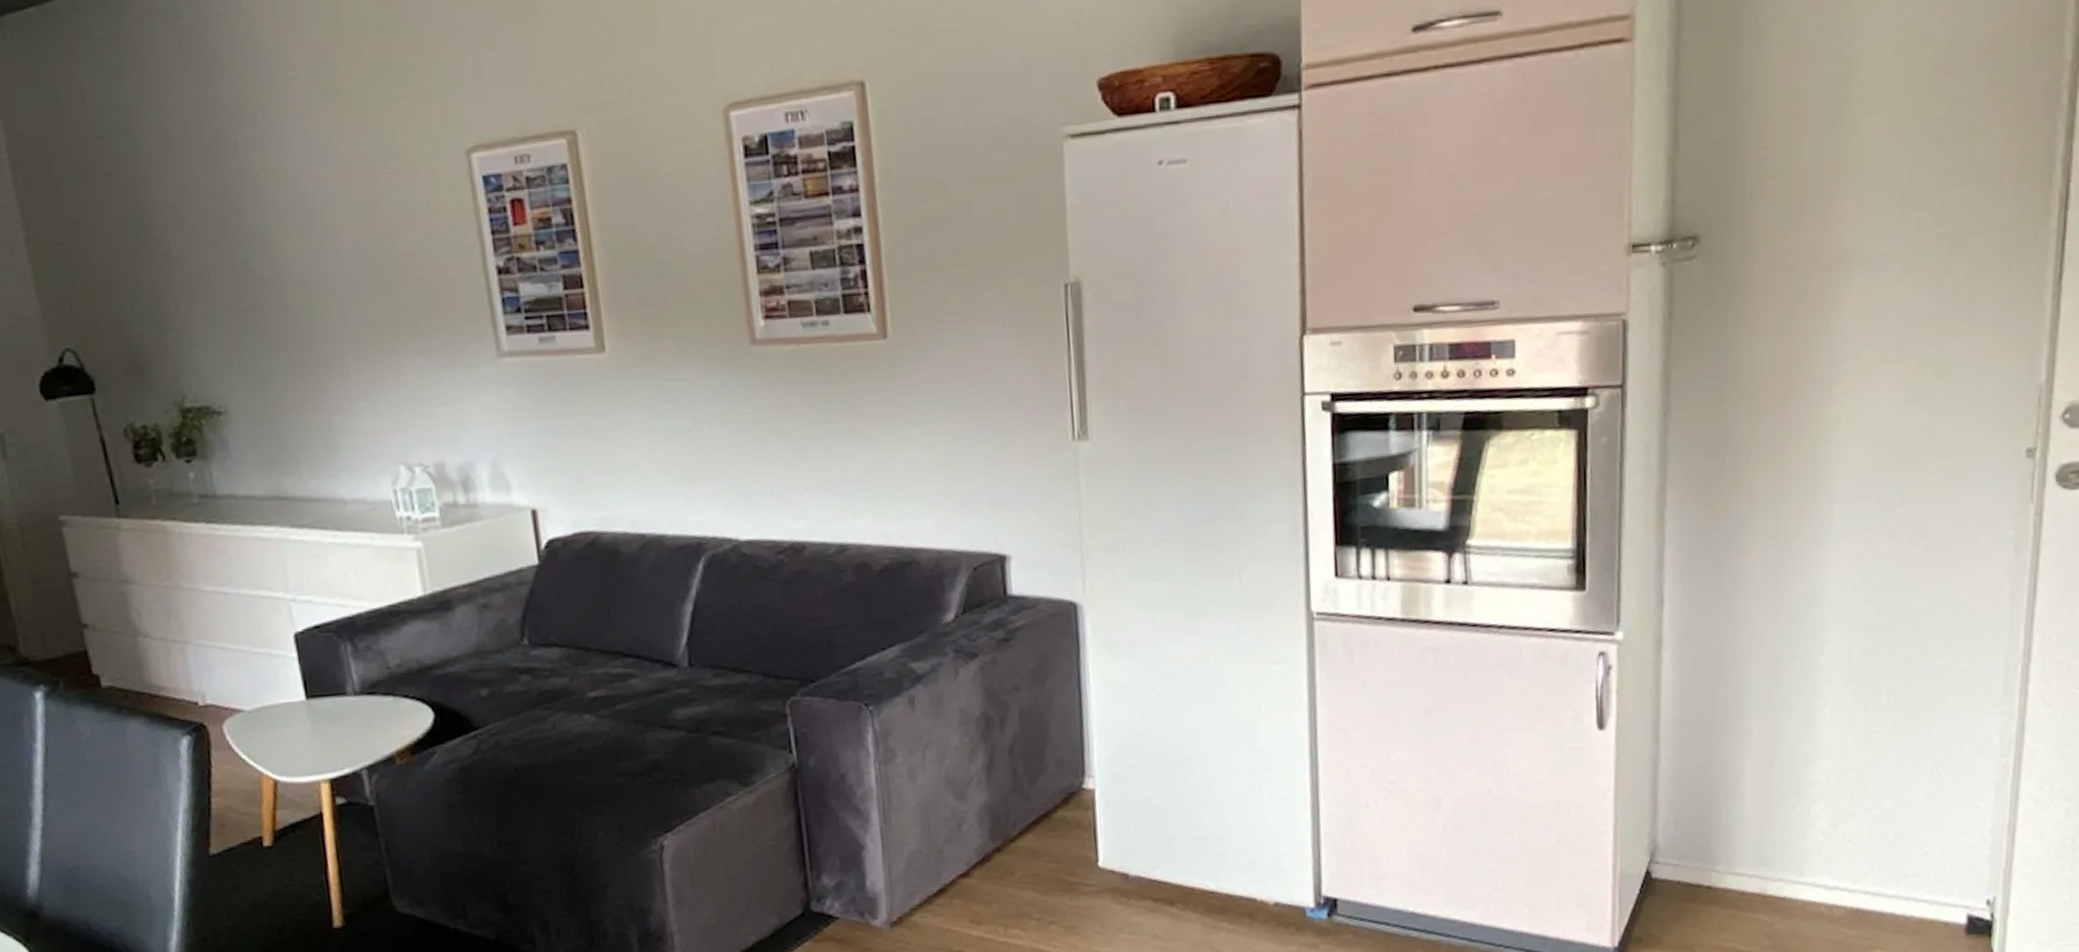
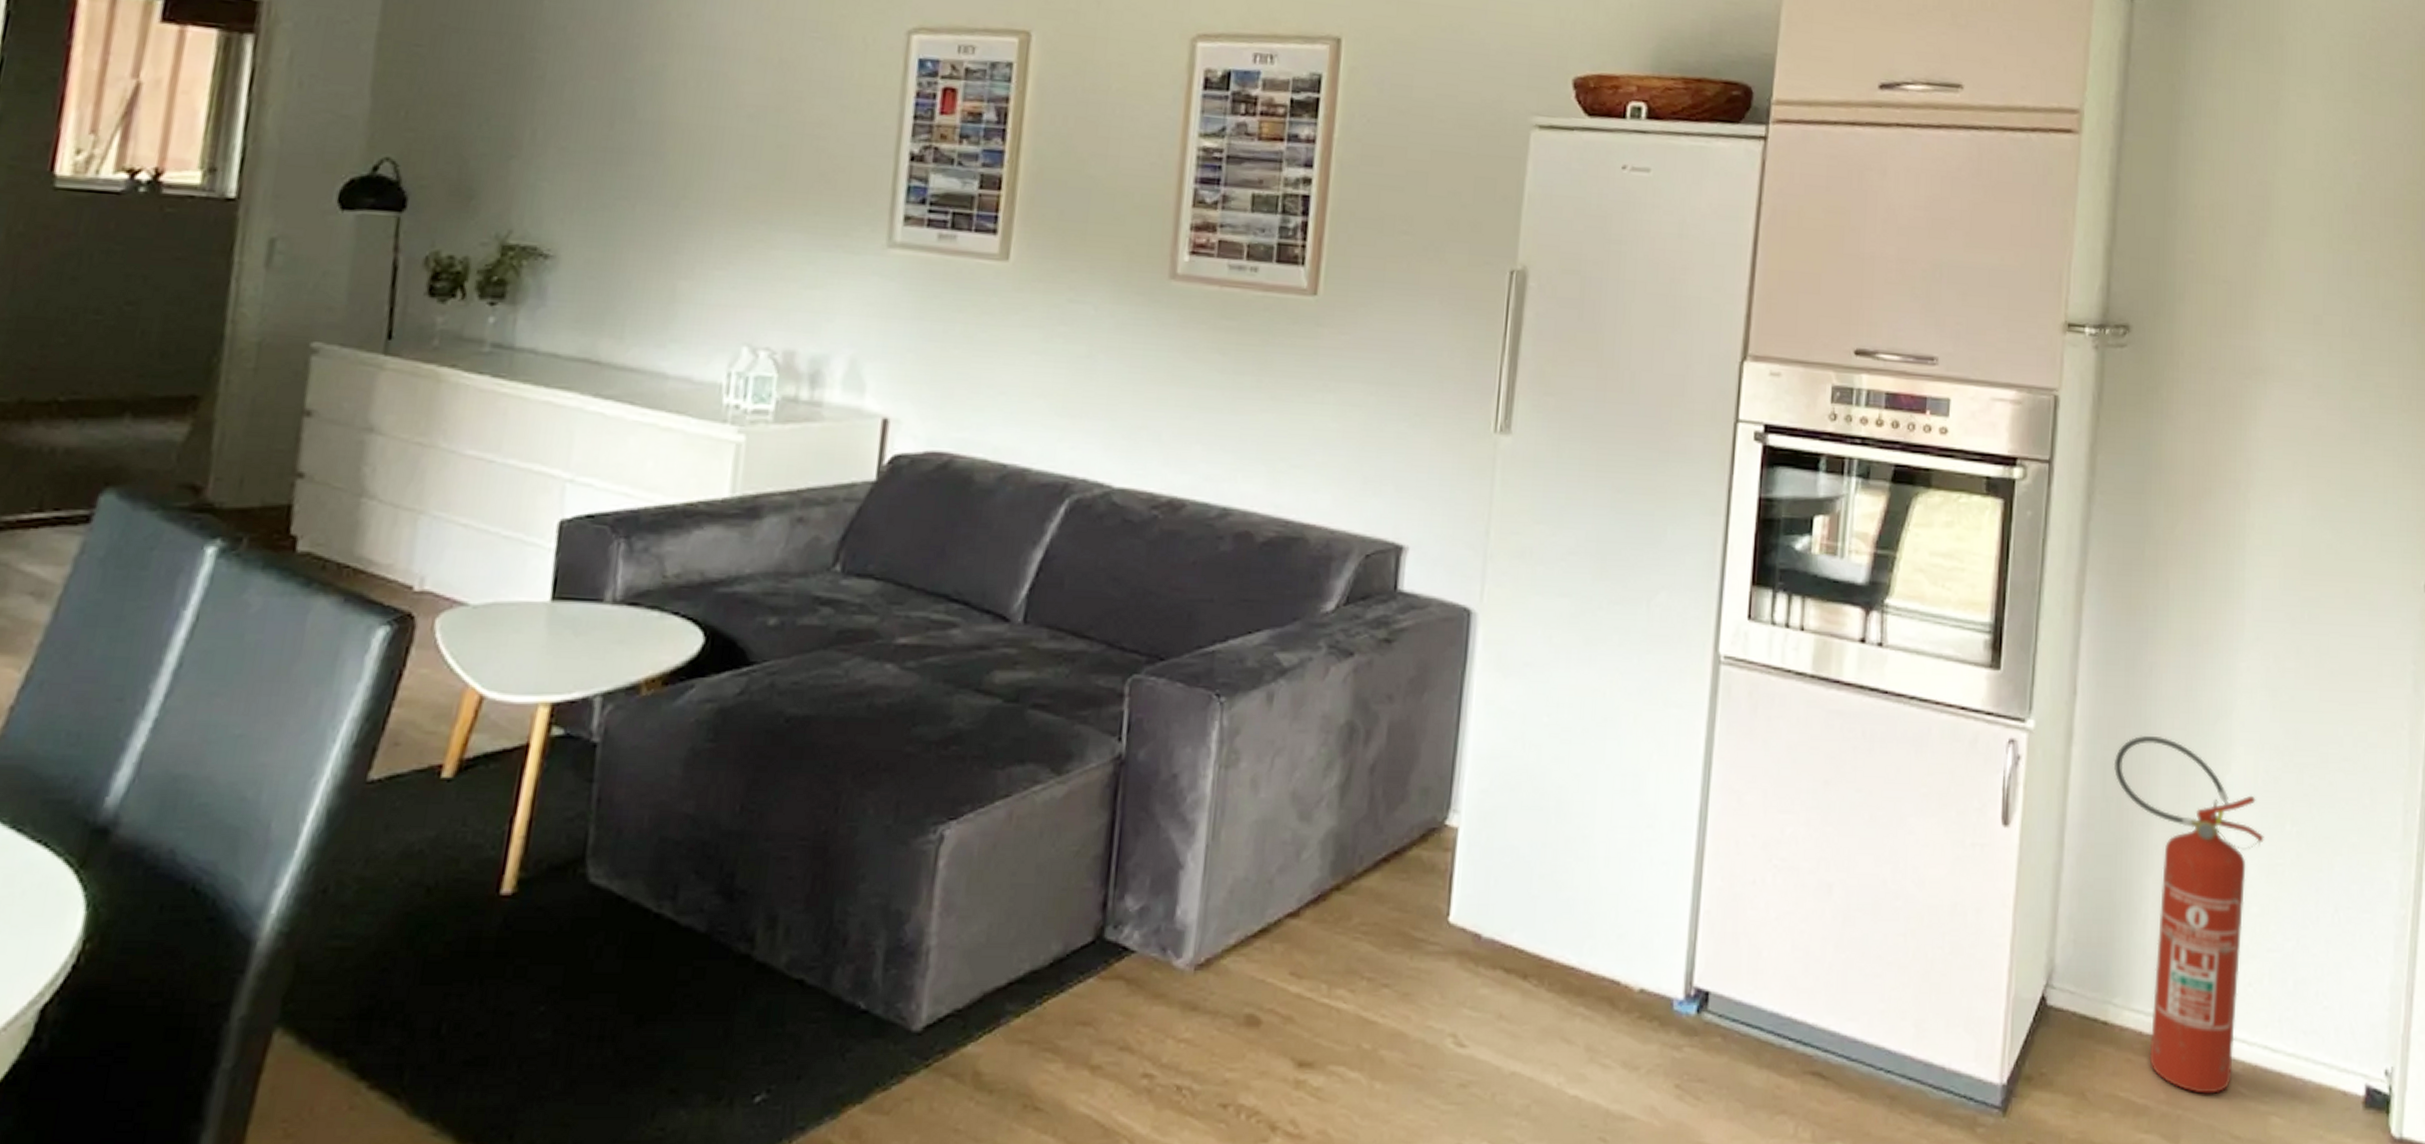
fire extinguisher: none [1704,631,1860,937] -> present [2113,735,2264,1094]

